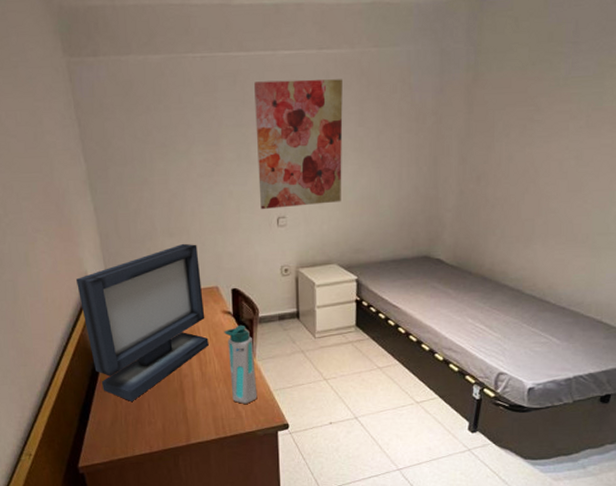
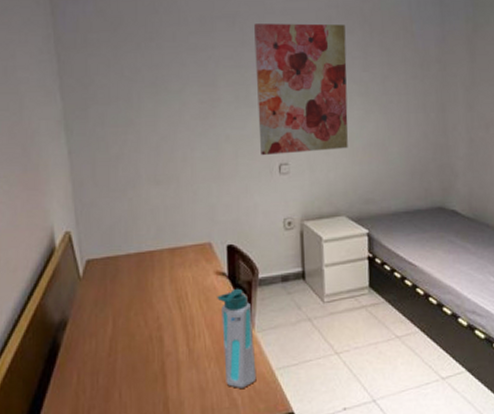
monitor: present [75,243,209,401] -> none [38,192,198,391]

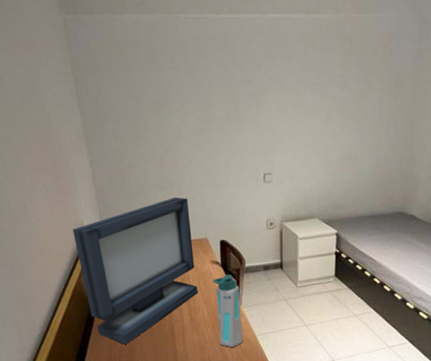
monitor: none [38,192,198,391] -> present [72,197,198,344]
wall art: present [254,23,348,156] -> none [244,42,327,167]

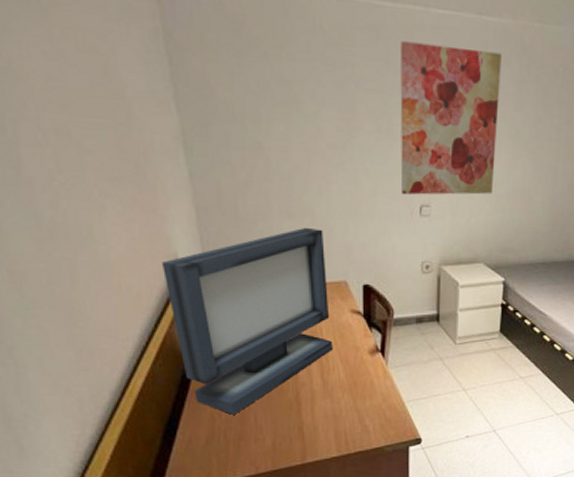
water bottle: present [212,274,243,347] -> none [352,327,388,417]
wall art: none [244,42,327,167] -> present [400,41,502,195]

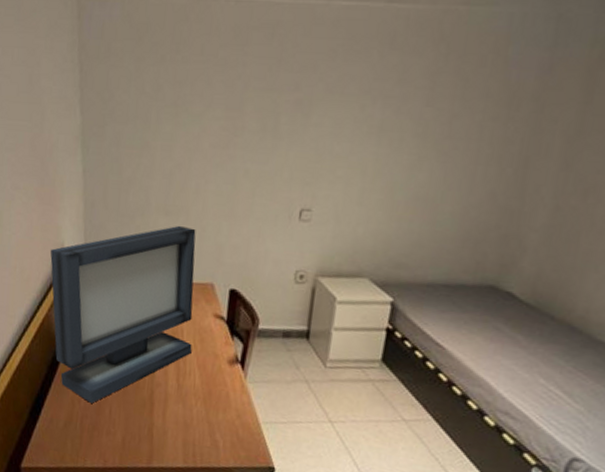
wall art: present [400,41,502,195] -> none [281,37,414,201]

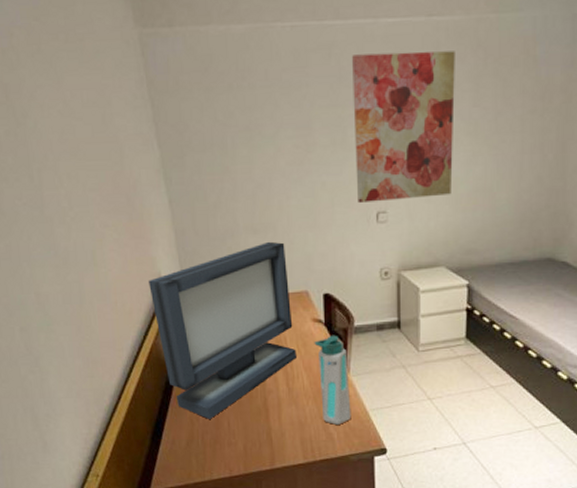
water bottle: none [210,334,247,433] -> present [314,335,351,425]
wall art: none [281,37,414,201] -> present [352,51,455,204]

